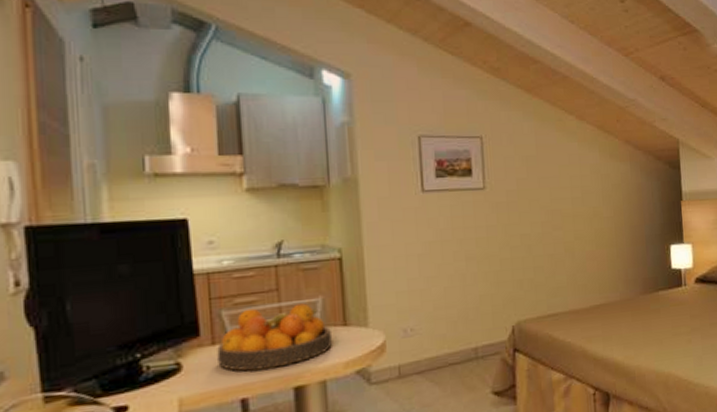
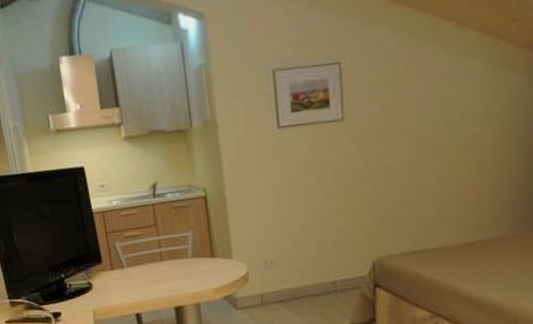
fruit bowl: present [217,303,332,371] -> none [115,237,203,292]

